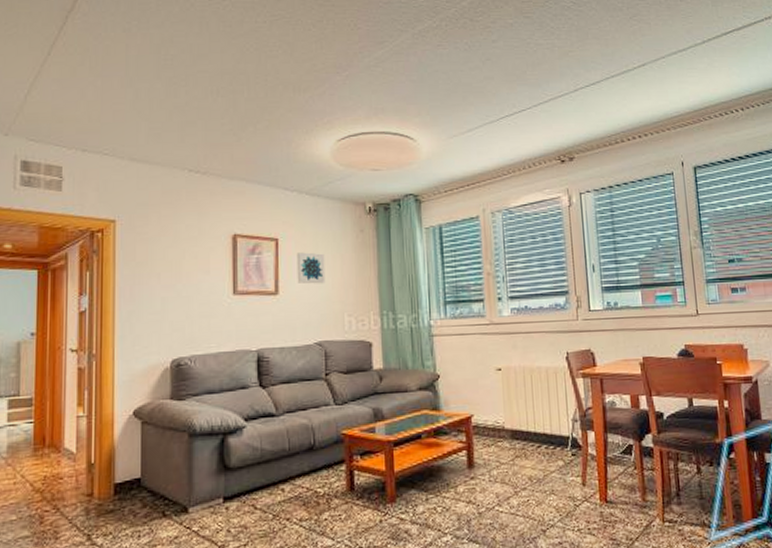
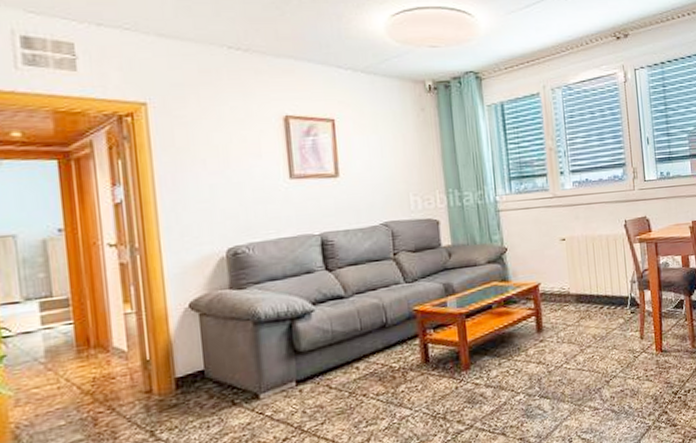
wall art: present [296,252,326,284] -> none [355,132,388,165]

